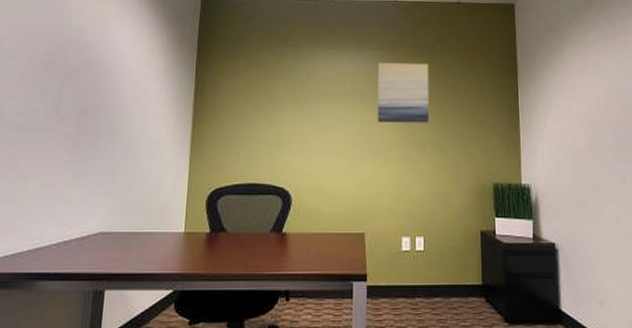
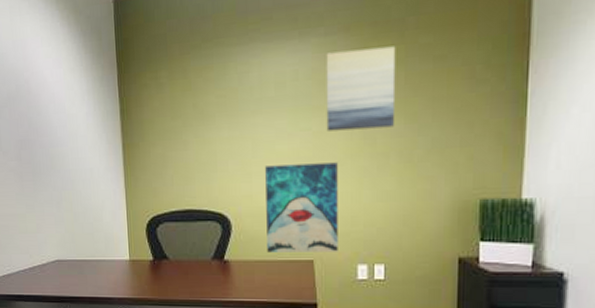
wall art: none [323,147,386,226] -> present [265,162,338,253]

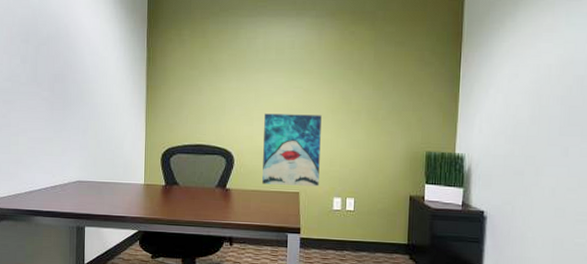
wall art: present [326,46,396,131] -> none [314,30,369,92]

